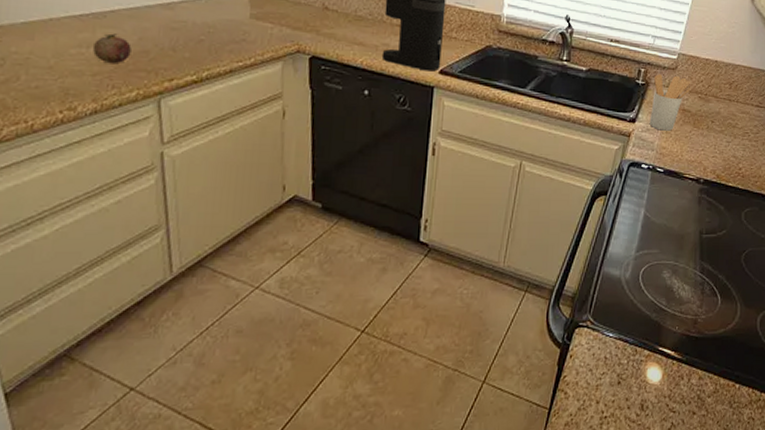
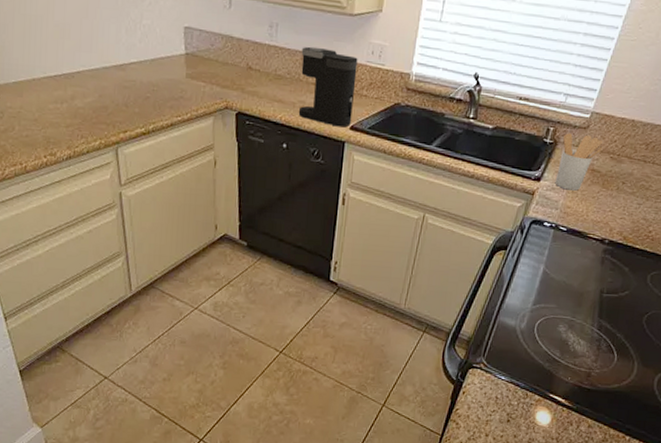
fruit: present [93,33,132,65] -> none [66,91,94,118]

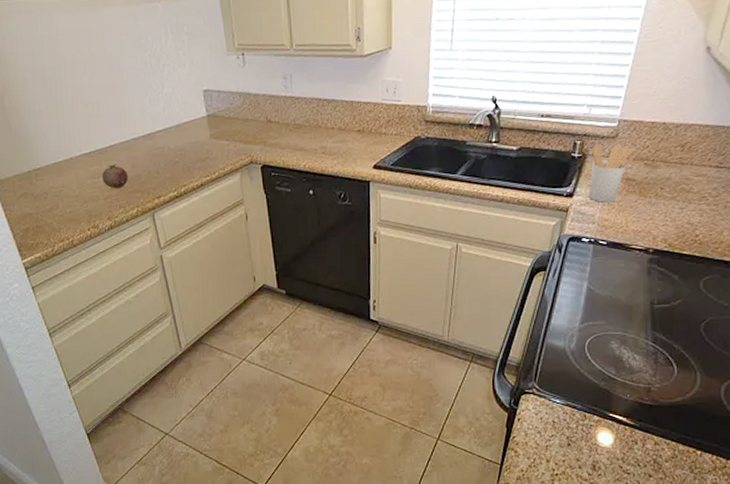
fruit: none [66,91,94,118] -> present [102,164,128,189]
coffee maker: present [299,46,358,127] -> none [317,92,374,168]

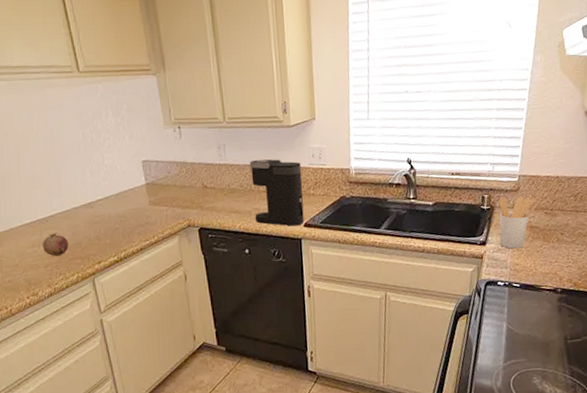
coffee maker: none [317,92,374,168] -> present [249,158,305,227]

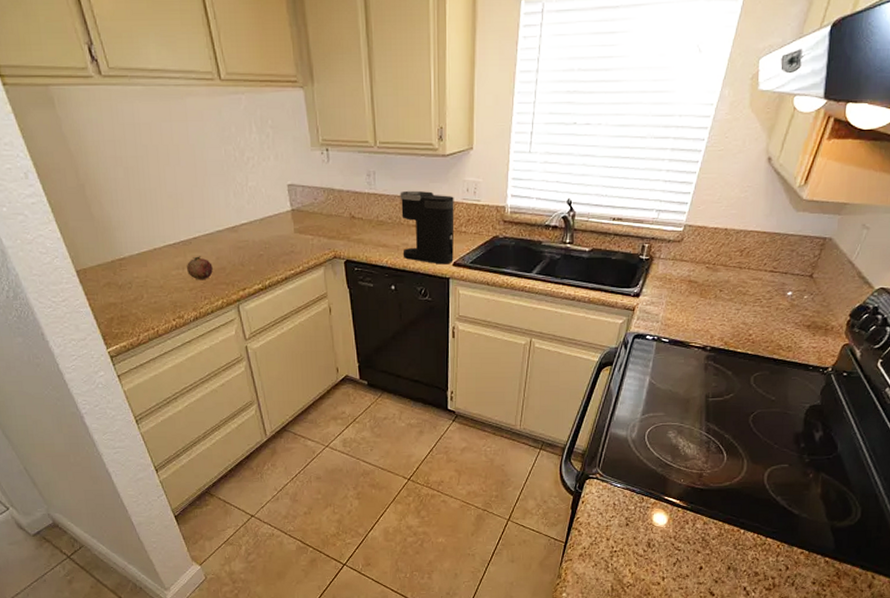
utensil holder: present [498,196,536,249] -> none [654,247,698,303]

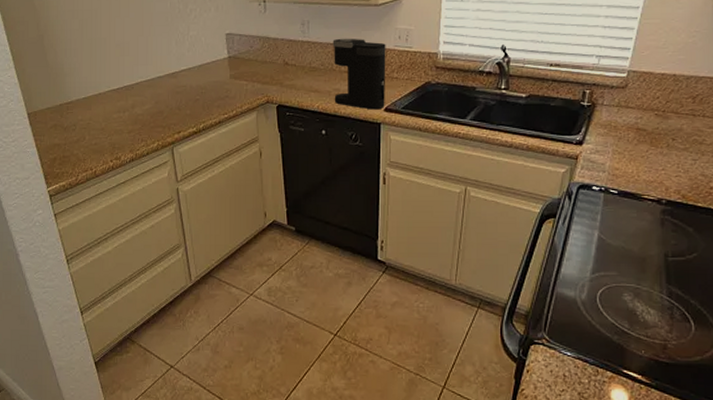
fruit: present [187,256,213,280] -> none [128,100,151,123]

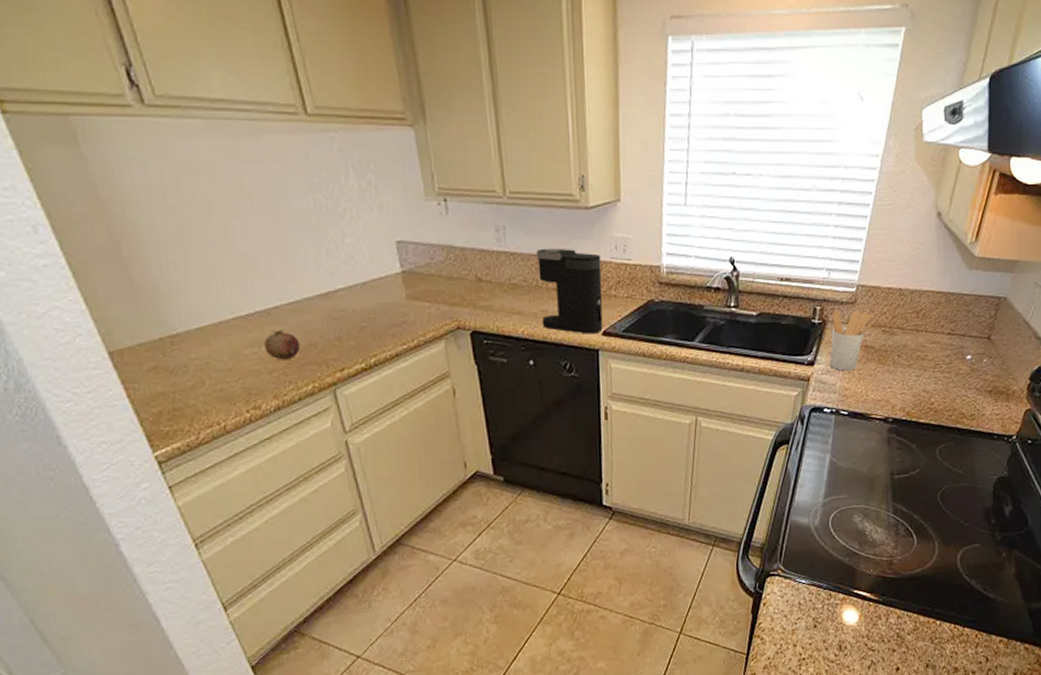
fruit: none [128,100,151,123] -> present [264,330,300,360]
utensil holder: none [598,94,645,151] -> present [829,309,873,371]

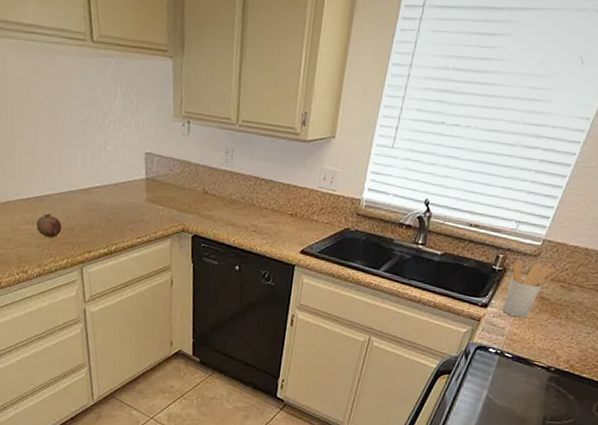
coffee maker: present [536,248,603,334] -> none [252,172,310,251]

